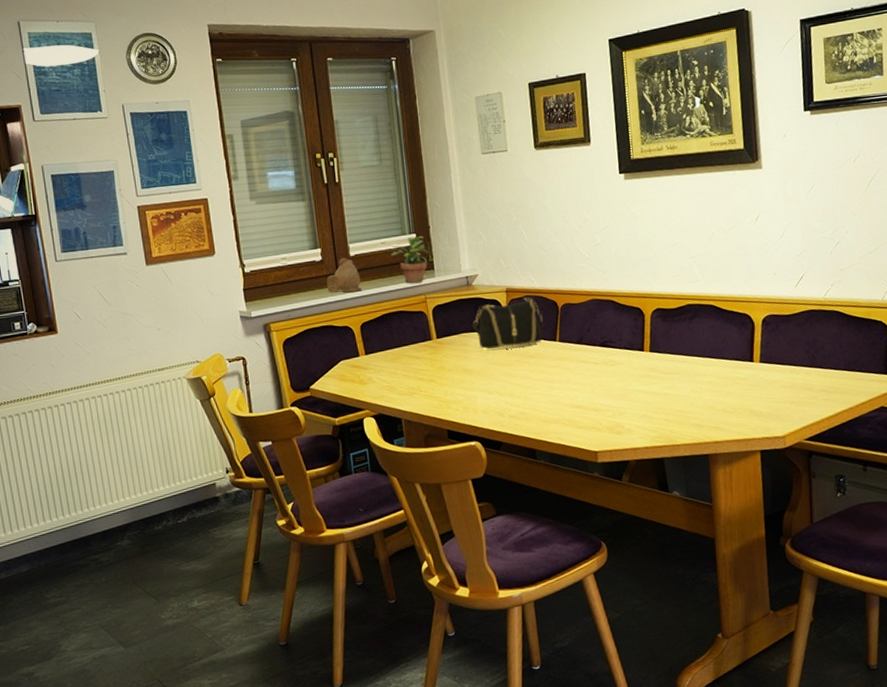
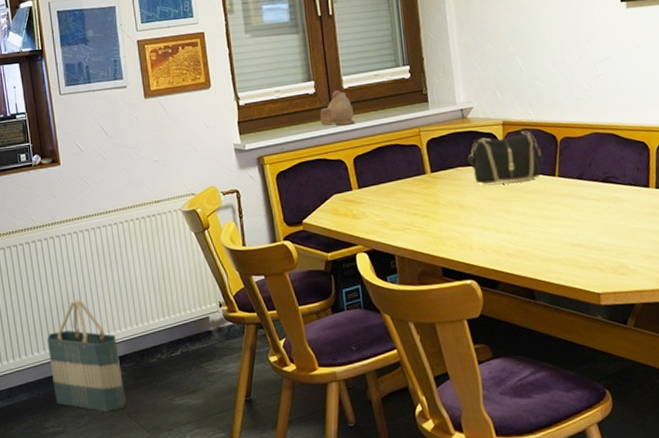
tote bag: none [47,469,131,581] -> present [47,299,126,412]
potted plant: present [391,236,428,285] -> none [384,68,422,118]

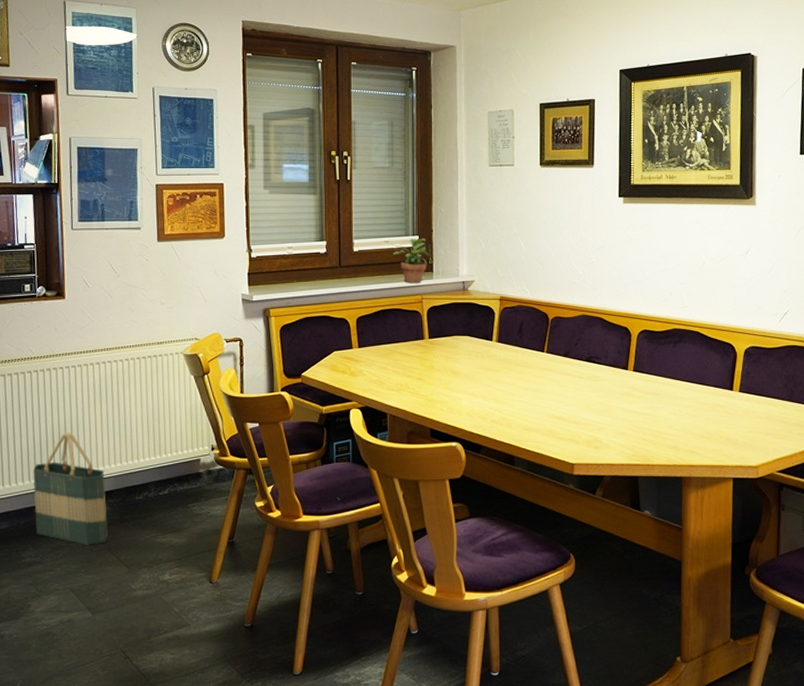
decorative figurine: present [320,90,356,126] -> none [329,252,363,287]
potted plant: none [384,68,422,118] -> present [393,239,429,285]
handbag: present [467,131,543,184] -> none [464,307,534,355]

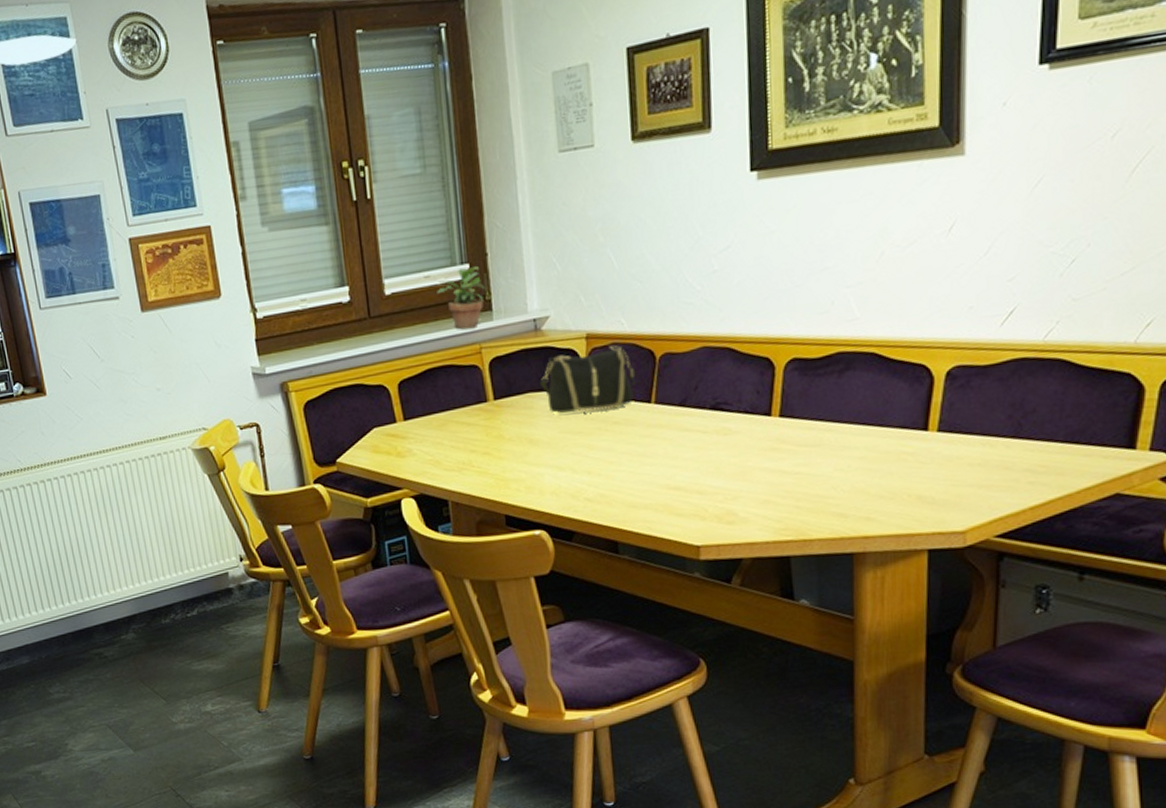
tote bag: present [33,432,108,545] -> none [45,552,138,677]
handbag: none [464,307,534,355] -> present [540,345,636,413]

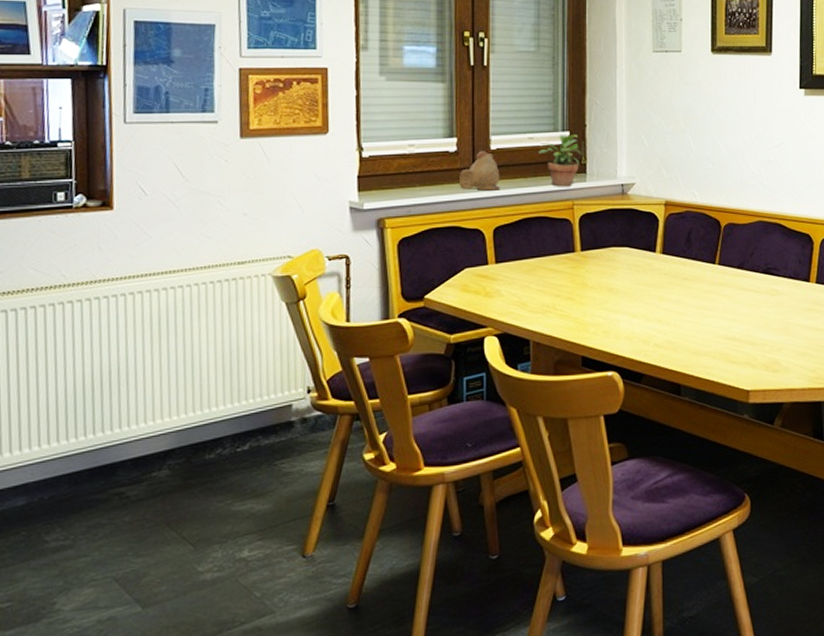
decorative figurine: none [356,297,401,343] -> present [459,151,501,192]
handbag: present [540,345,636,413] -> none [623,213,704,269]

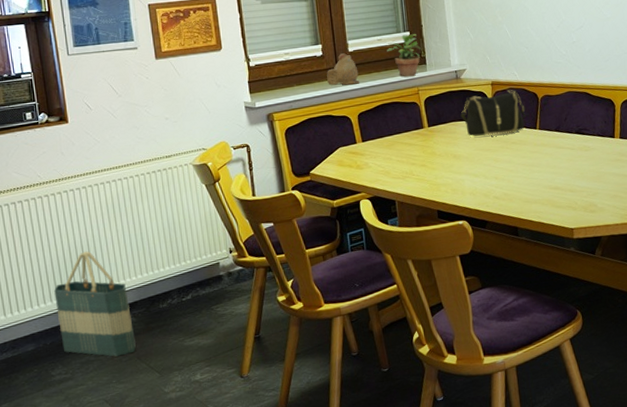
tote bag: none [63,378,166,521] -> present [54,251,136,357]
handbag: none [623,213,704,269] -> present [460,90,526,136]

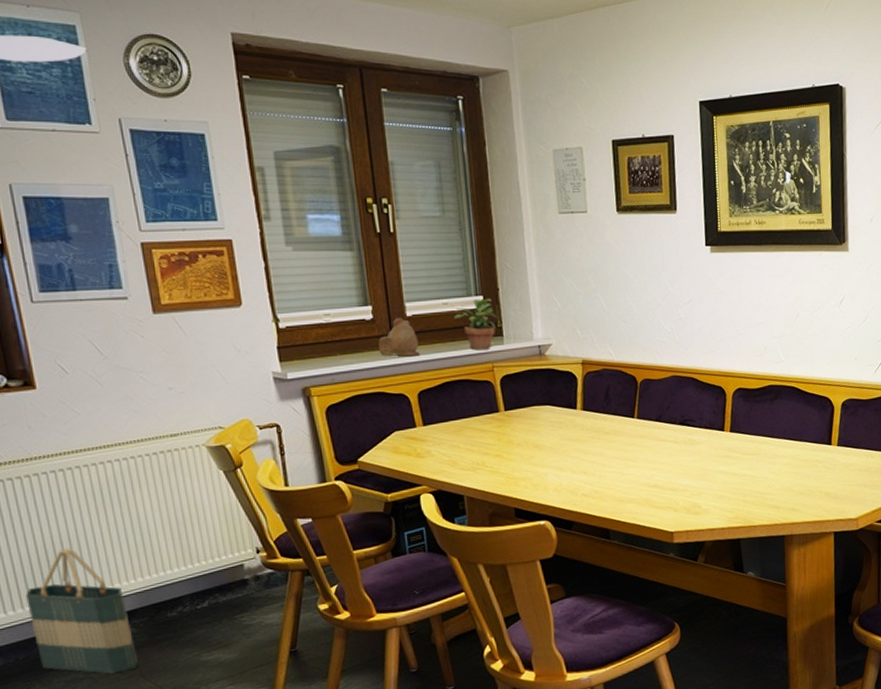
handbag: present [460,90,526,136] -> none [544,371,623,424]

